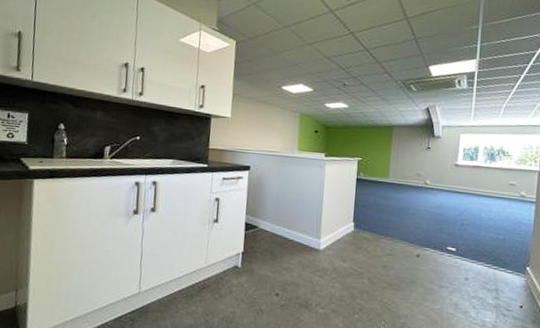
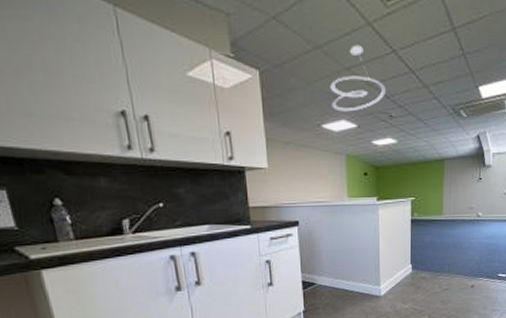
ceiling light fixture: none [292,26,343,78] -> present [330,44,387,112]

